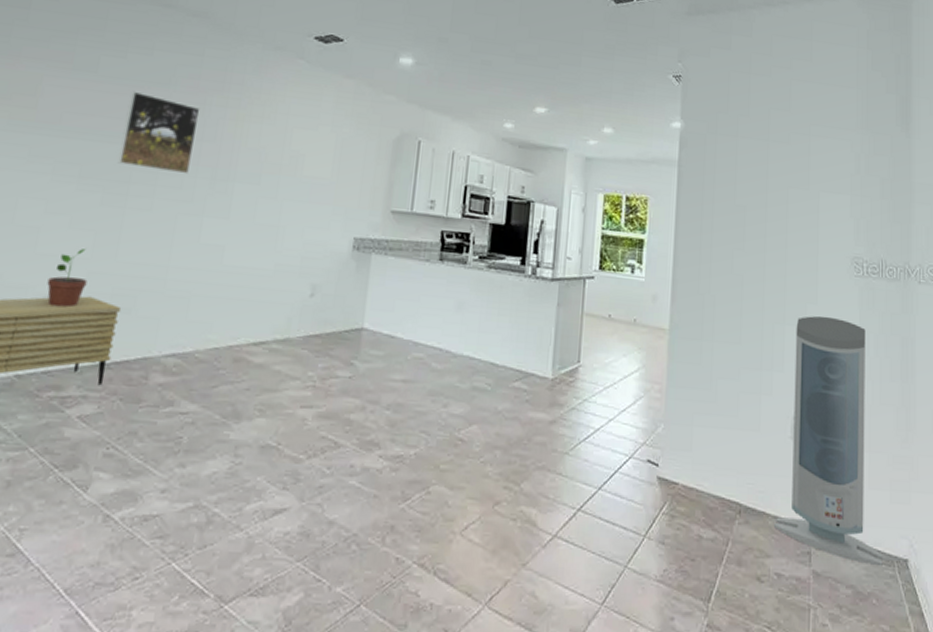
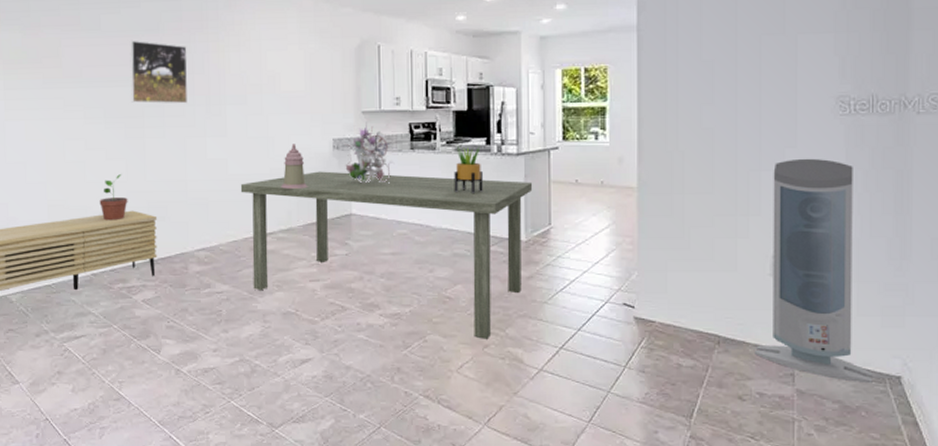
dining table: none [228,273,565,494] -> present [240,171,533,339]
decorative container: none [284,237,317,292] -> present [281,144,308,189]
bouquet: none [363,223,425,297] -> present [345,122,396,184]
potted plant: none [481,261,514,320] -> present [454,145,483,194]

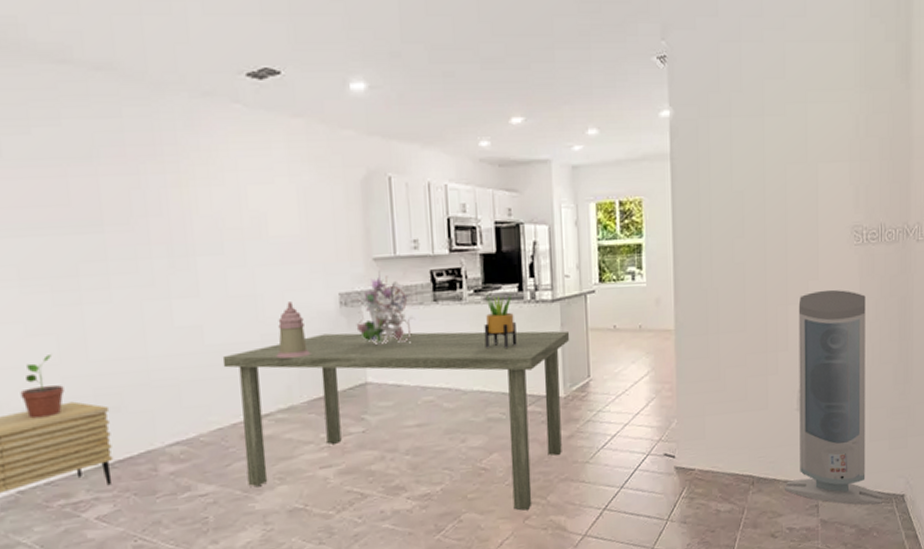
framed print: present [130,40,188,104] -> none [50,171,141,258]

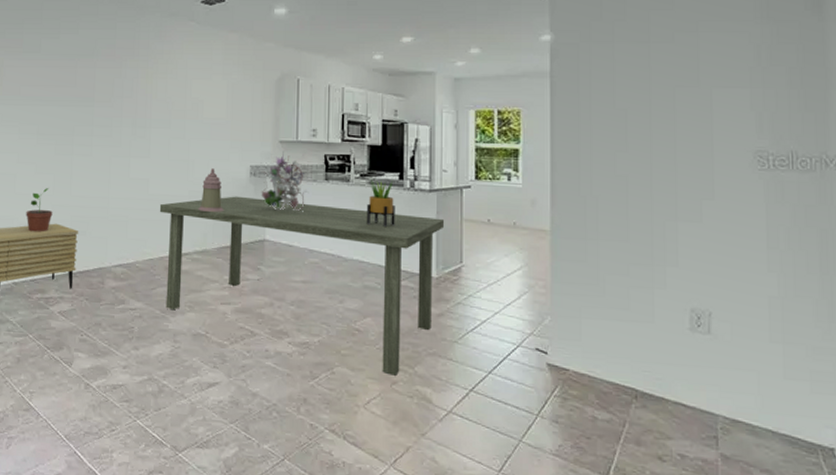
air purifier: present [785,289,882,506] -> none [675,211,804,454]

